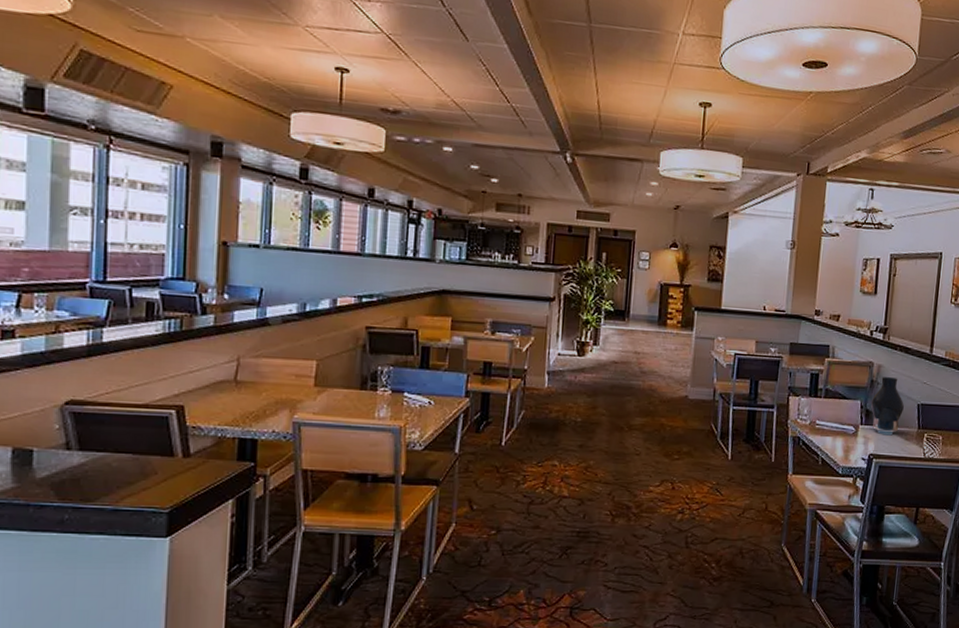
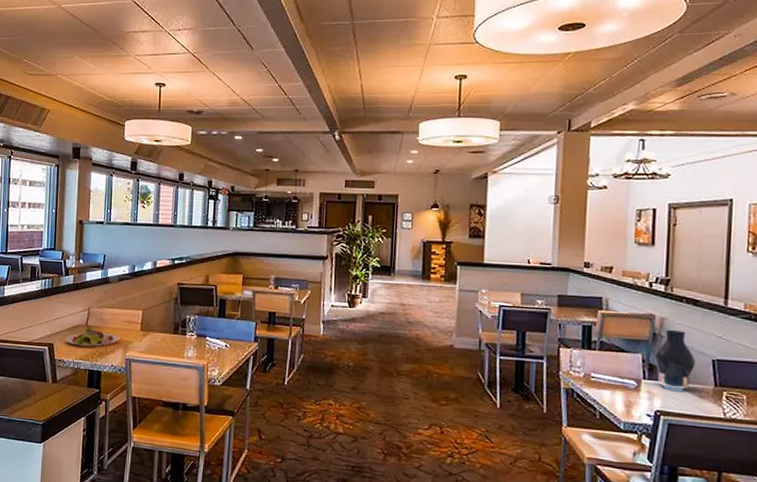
salad plate: none [202,382,284,409] -> present [65,326,119,347]

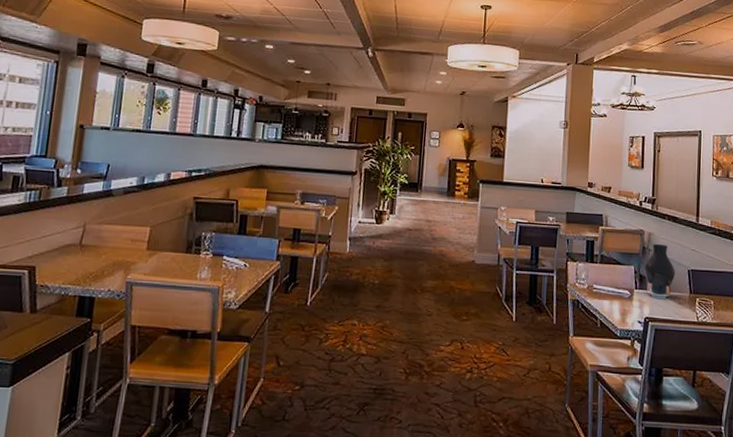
salad plate: present [65,326,119,347] -> none [51,246,120,269]

